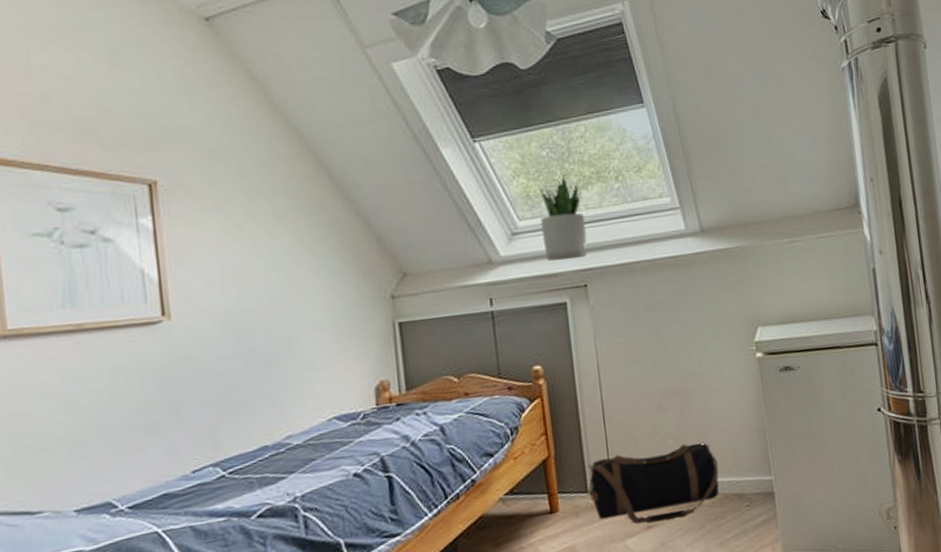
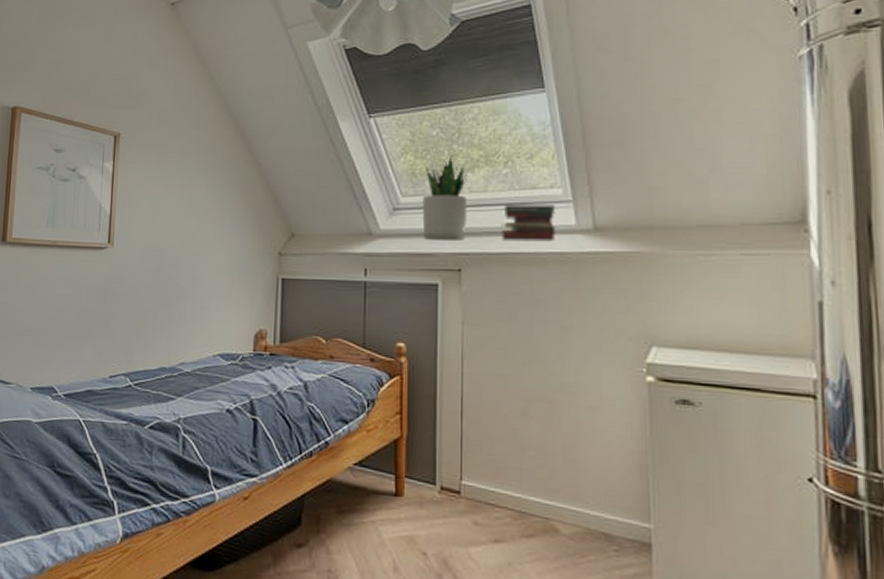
duffel bag: present [587,443,719,524] -> none [436,453,585,541]
books: none [619,212,669,252] -> present [501,204,555,242]

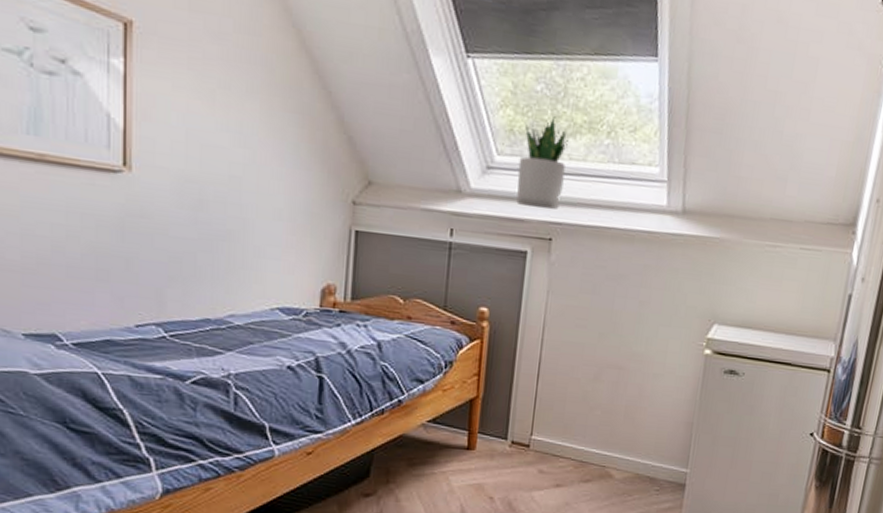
books: present [501,204,555,242] -> none [595,177,650,220]

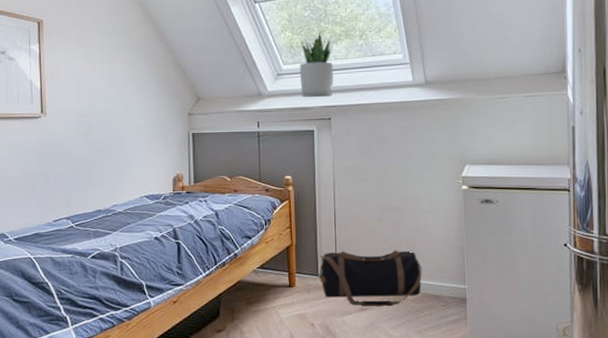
duffel bag: none [507,412,639,484] -> present [319,250,422,306]

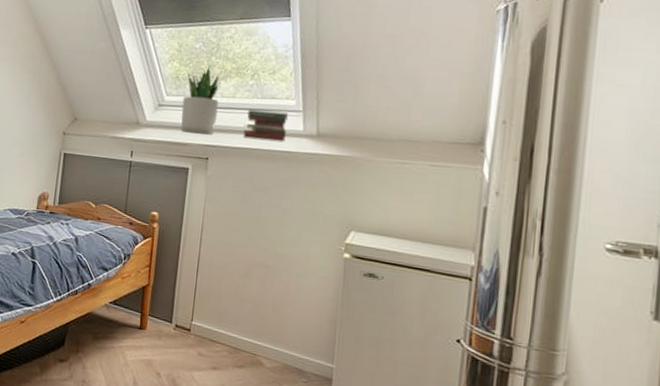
duffel bag: present [319,250,422,306] -> none [172,300,286,371]
books: none [359,66,398,95] -> present [243,109,288,143]

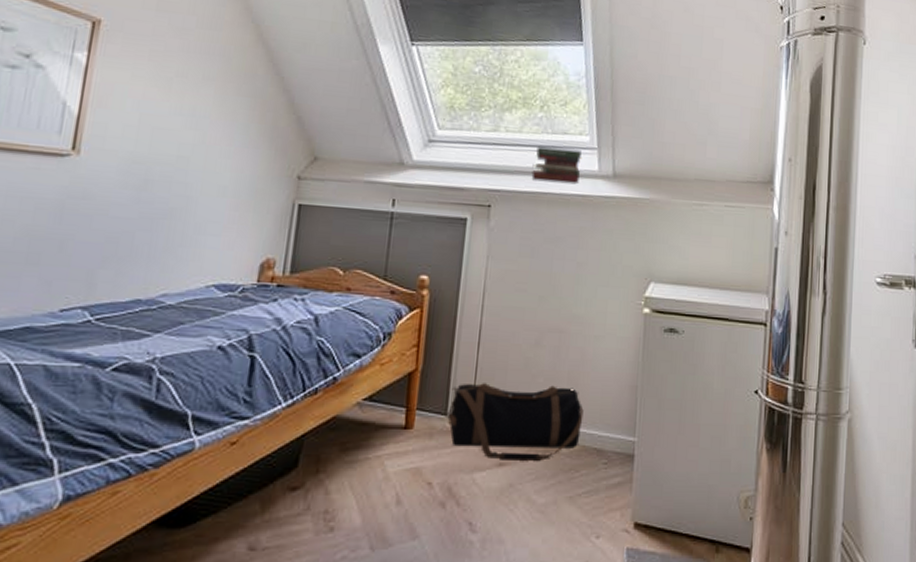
duffel bag: none [172,300,286,371] -> present [447,383,584,461]
planter: present [180,66,220,136] -> none [456,94,505,178]

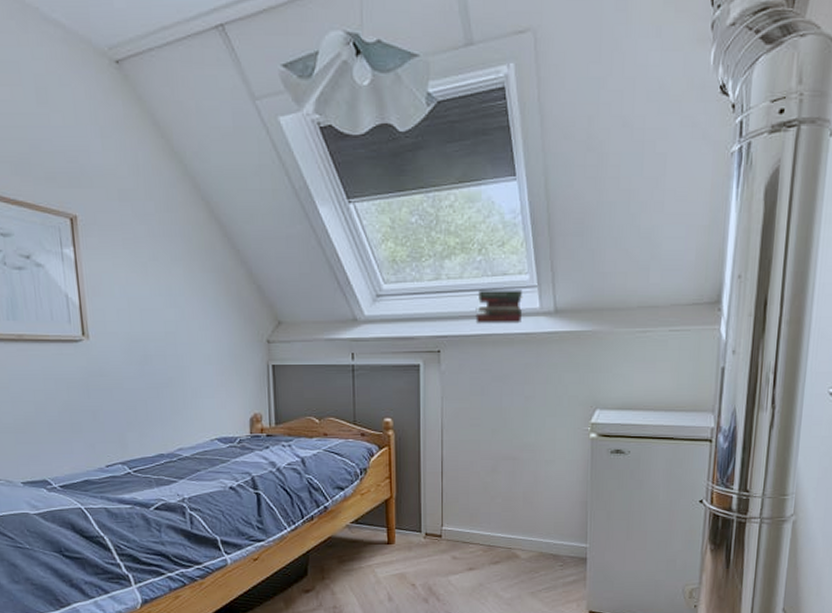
duffel bag: present [447,383,584,461] -> none [422,504,539,566]

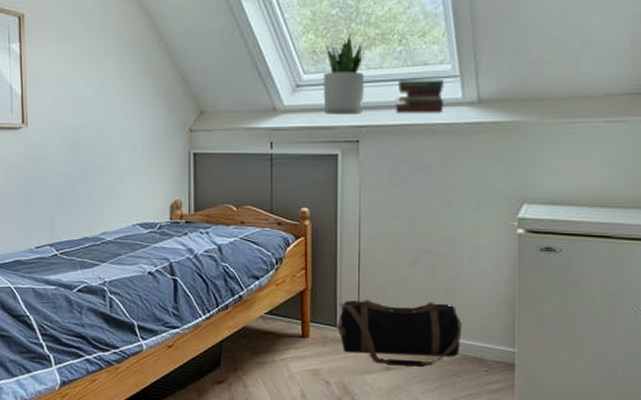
planter: none [403,243,445,326] -> present [323,34,364,115]
duffel bag: none [422,504,539,566] -> present [337,300,462,367]

